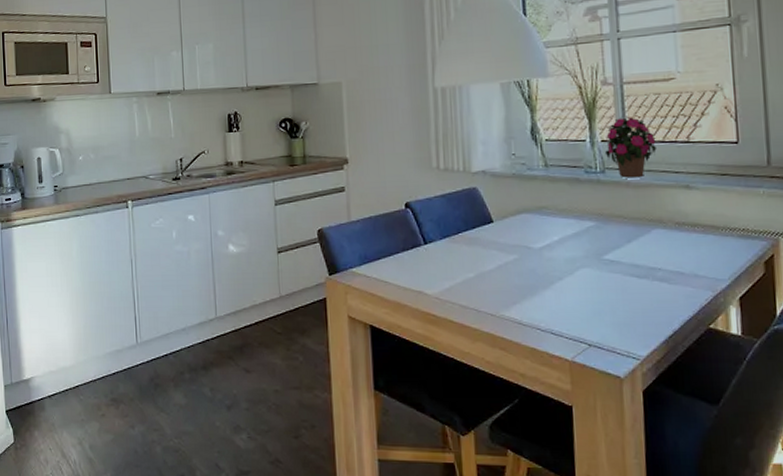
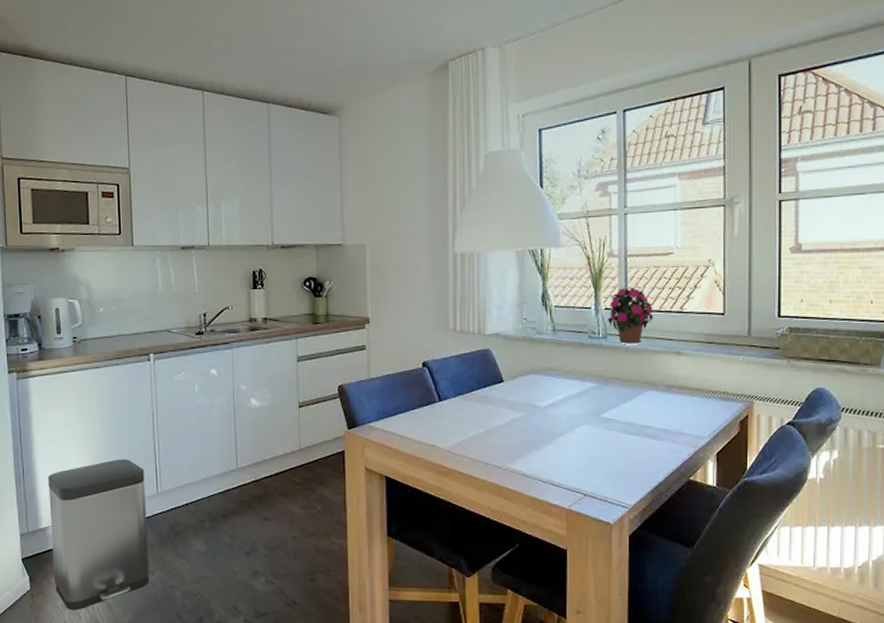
pedal bin: none [31,308,130,464] -> present [48,459,150,610]

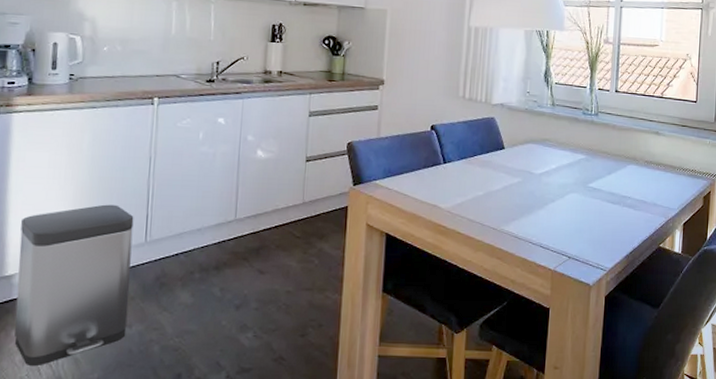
potted flower: present [608,286,653,344] -> none [600,70,639,122]

